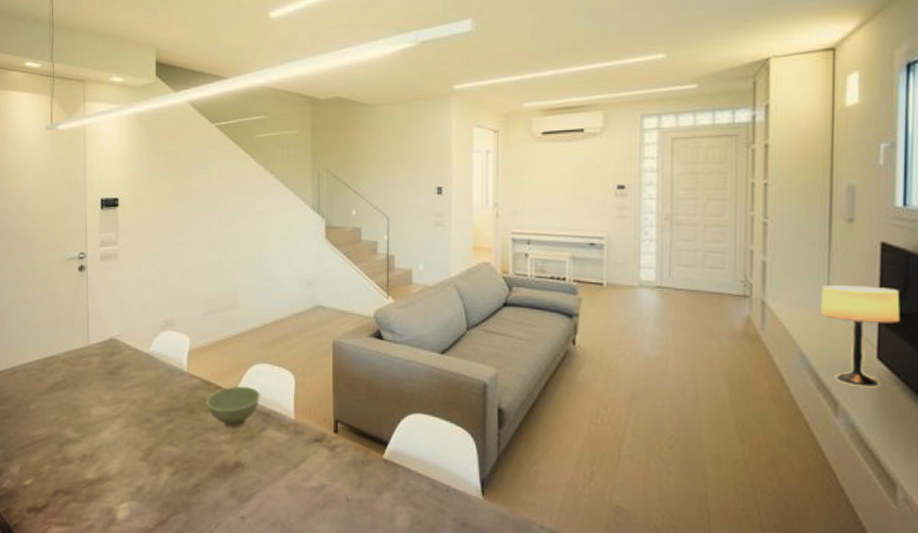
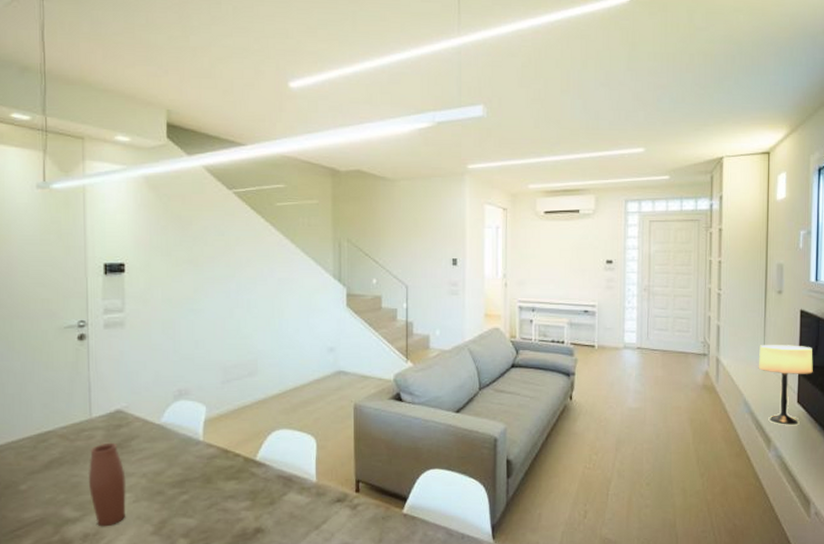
vase: none [86,369,118,449] -> present [88,442,126,527]
bowl: present [206,386,261,428] -> none [224,452,282,495]

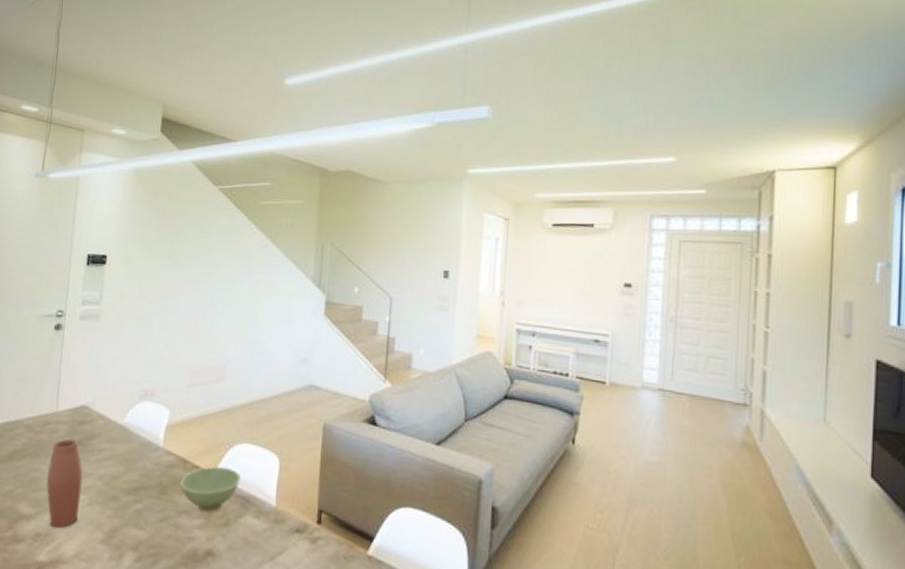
bowl: none [224,452,282,495] -> present [180,466,242,513]
table lamp: present [758,345,813,425] -> none [816,399,894,506]

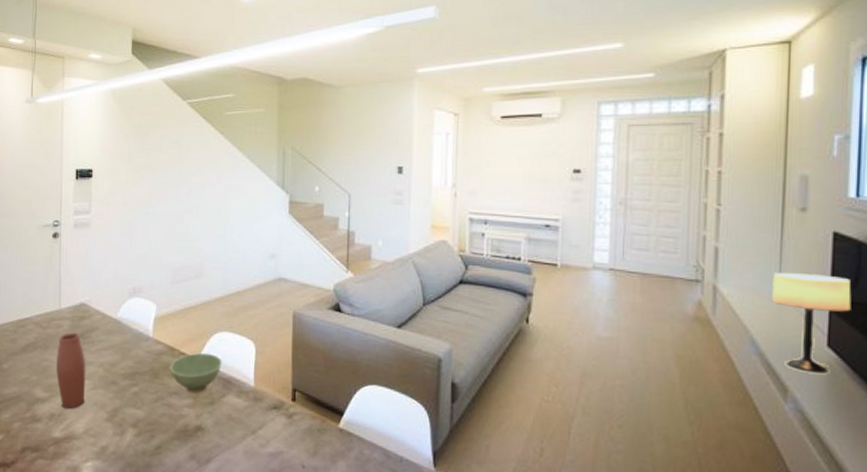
table lamp: none [816,399,894,506] -> present [770,273,852,374]

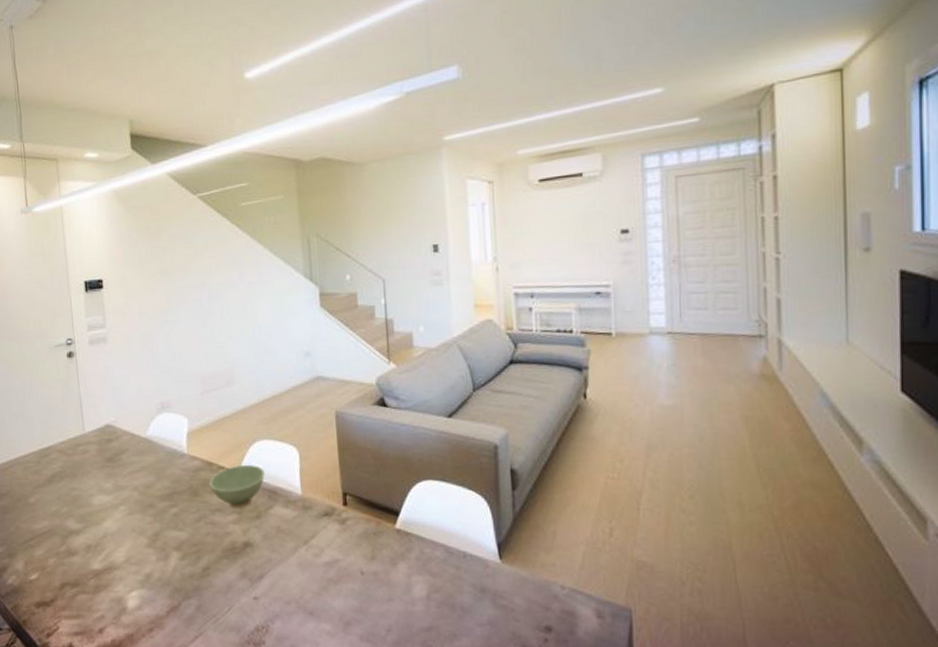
vase: present [56,332,86,409] -> none [85,456,122,539]
table lamp: present [770,273,852,374] -> none [839,316,923,421]

